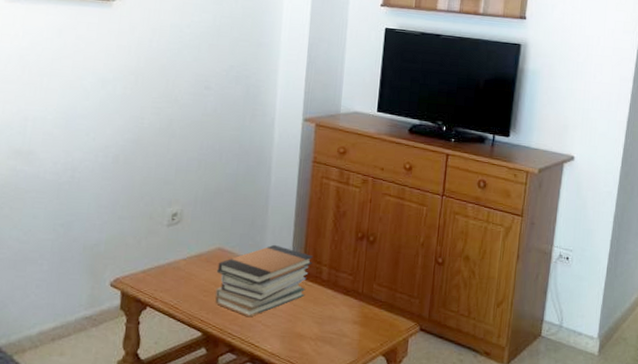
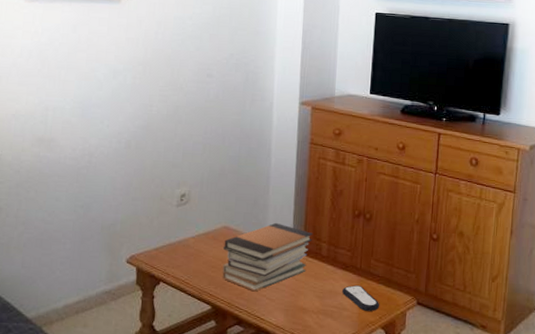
remote control: none [342,311,382,338] -> present [342,285,380,311]

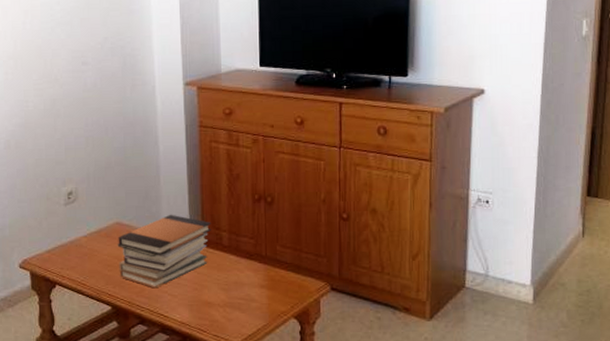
remote control: present [342,285,380,311] -> none [249,274,291,301]

